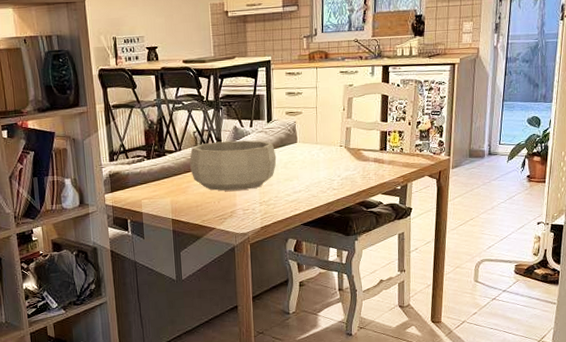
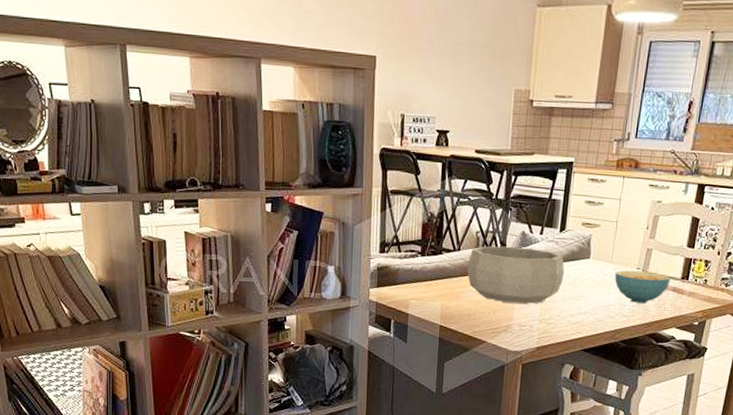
cereal bowl: none [321,147,371,177] -> present [614,270,672,303]

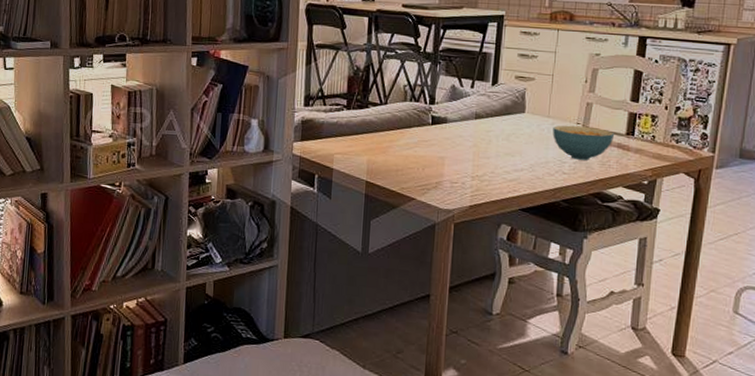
decorative bowl: present [467,246,565,304] -> none [395,99,498,160]

